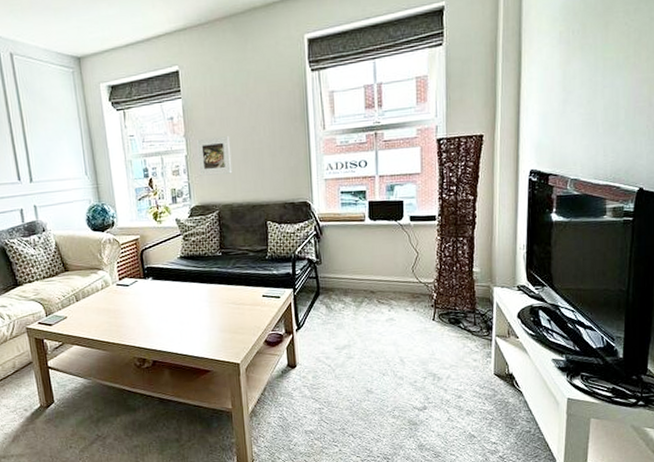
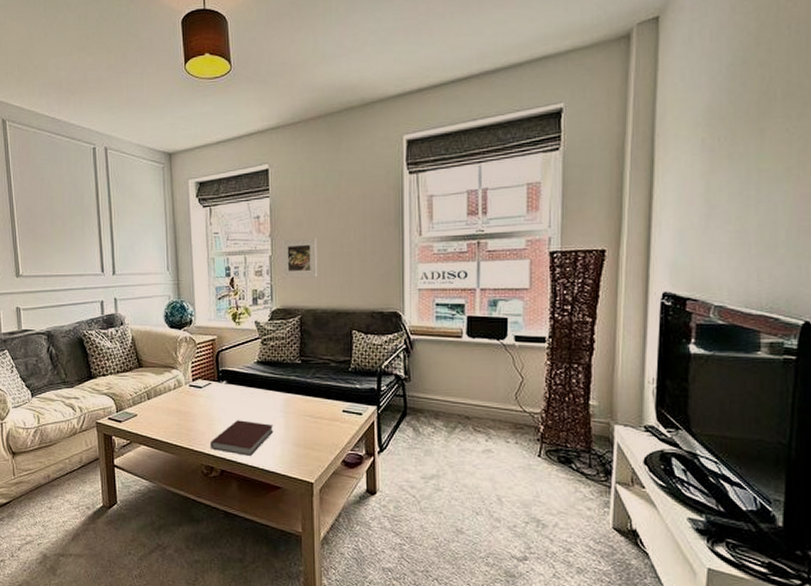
notebook: none [141,312,199,345] -> present [211,420,273,456]

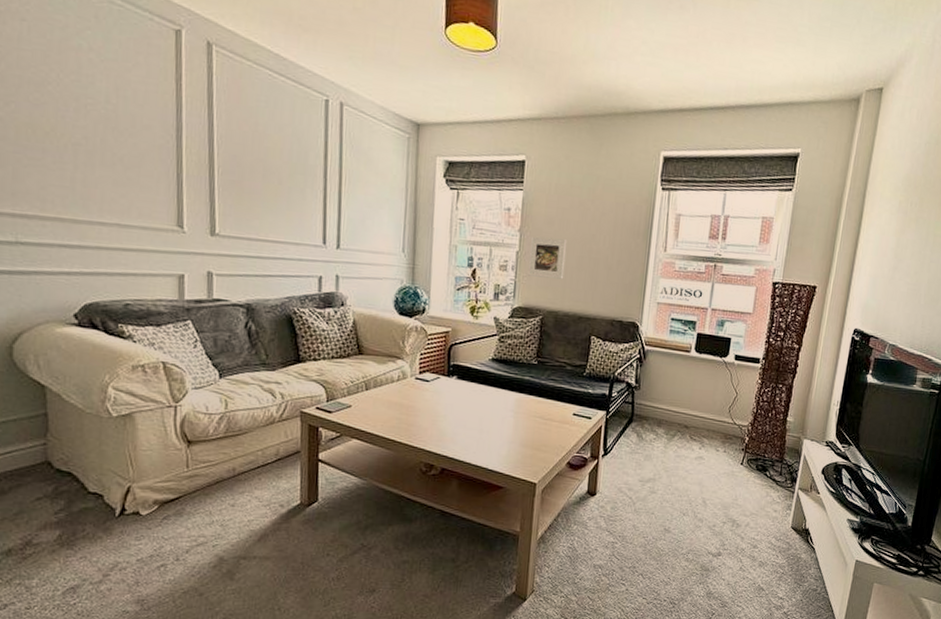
notebook: present [211,420,273,456] -> none [432,417,501,455]

